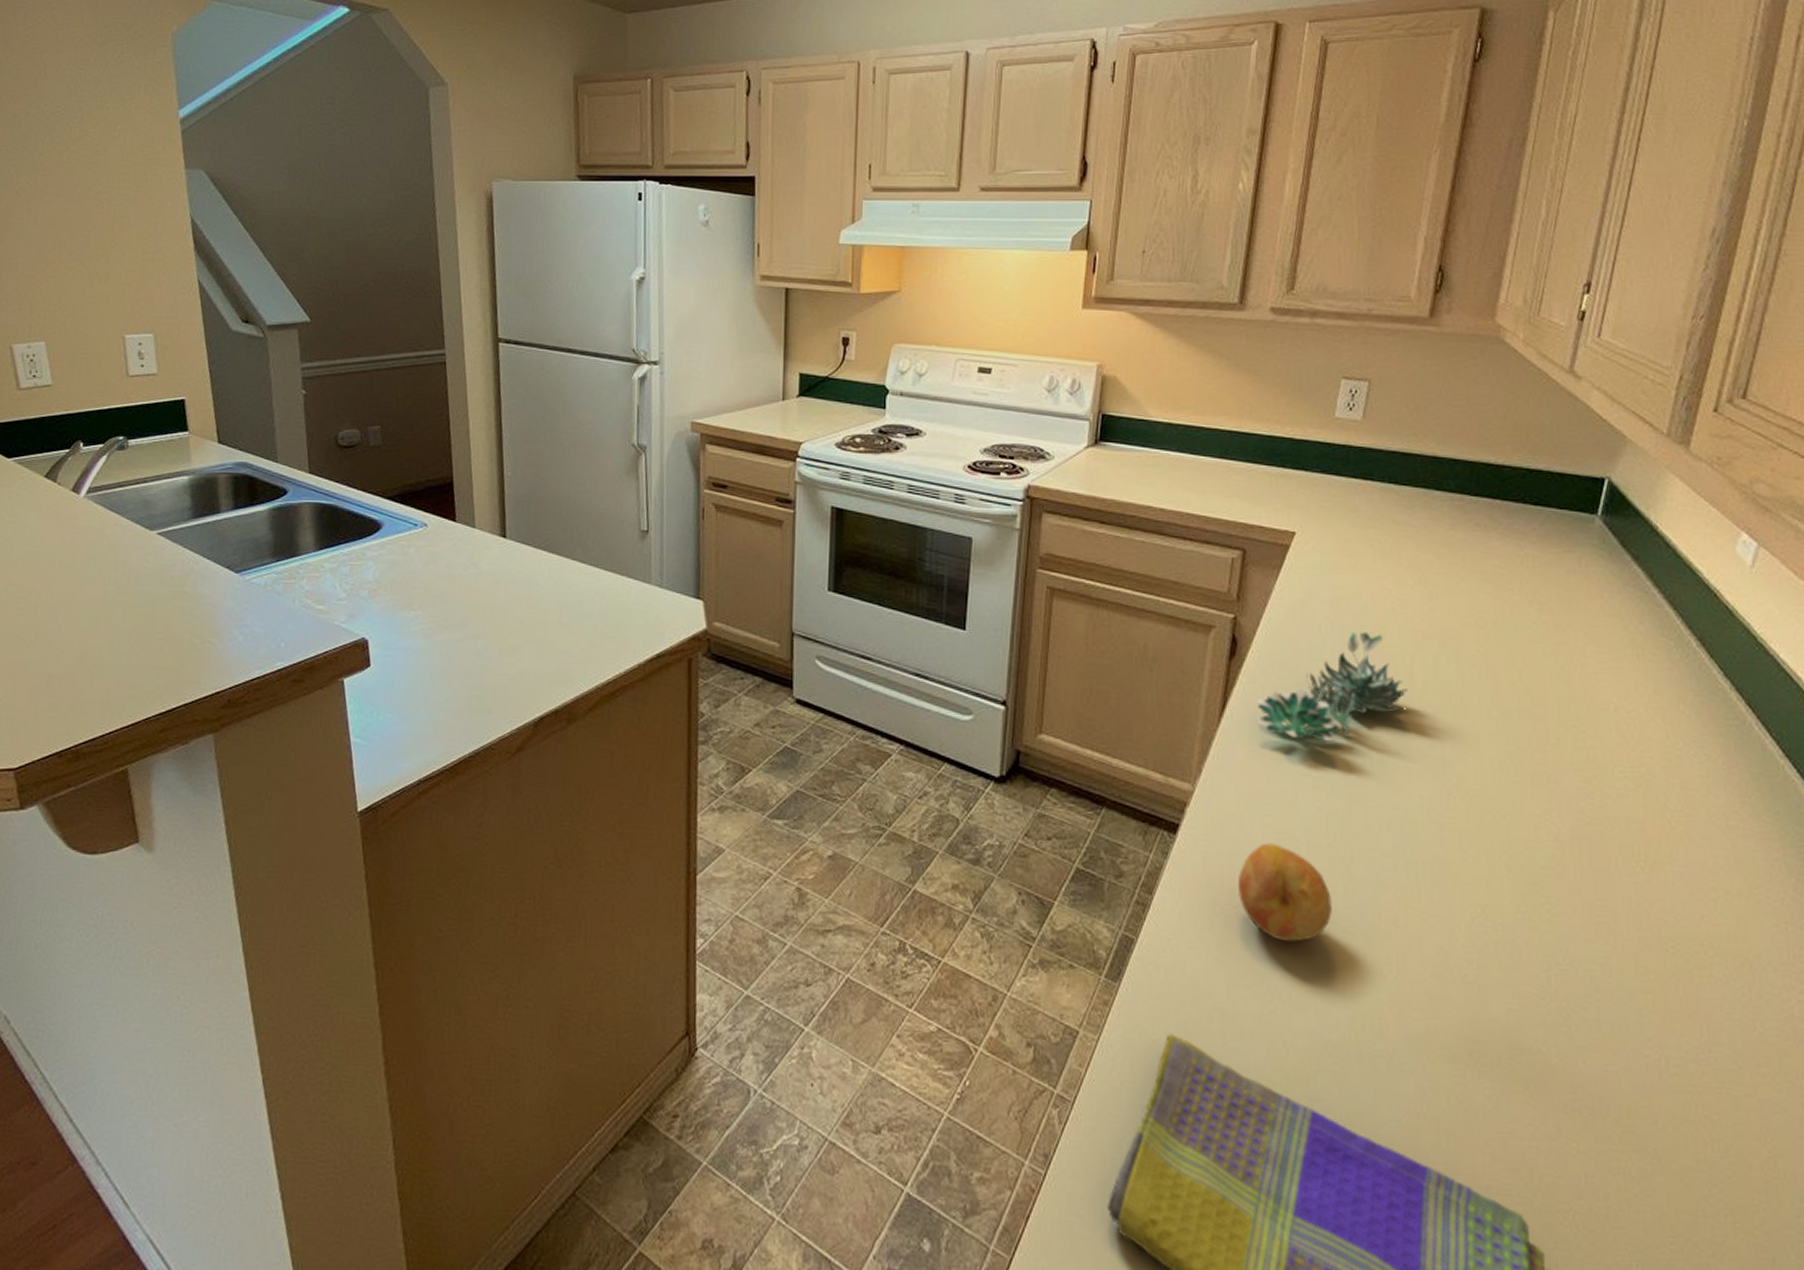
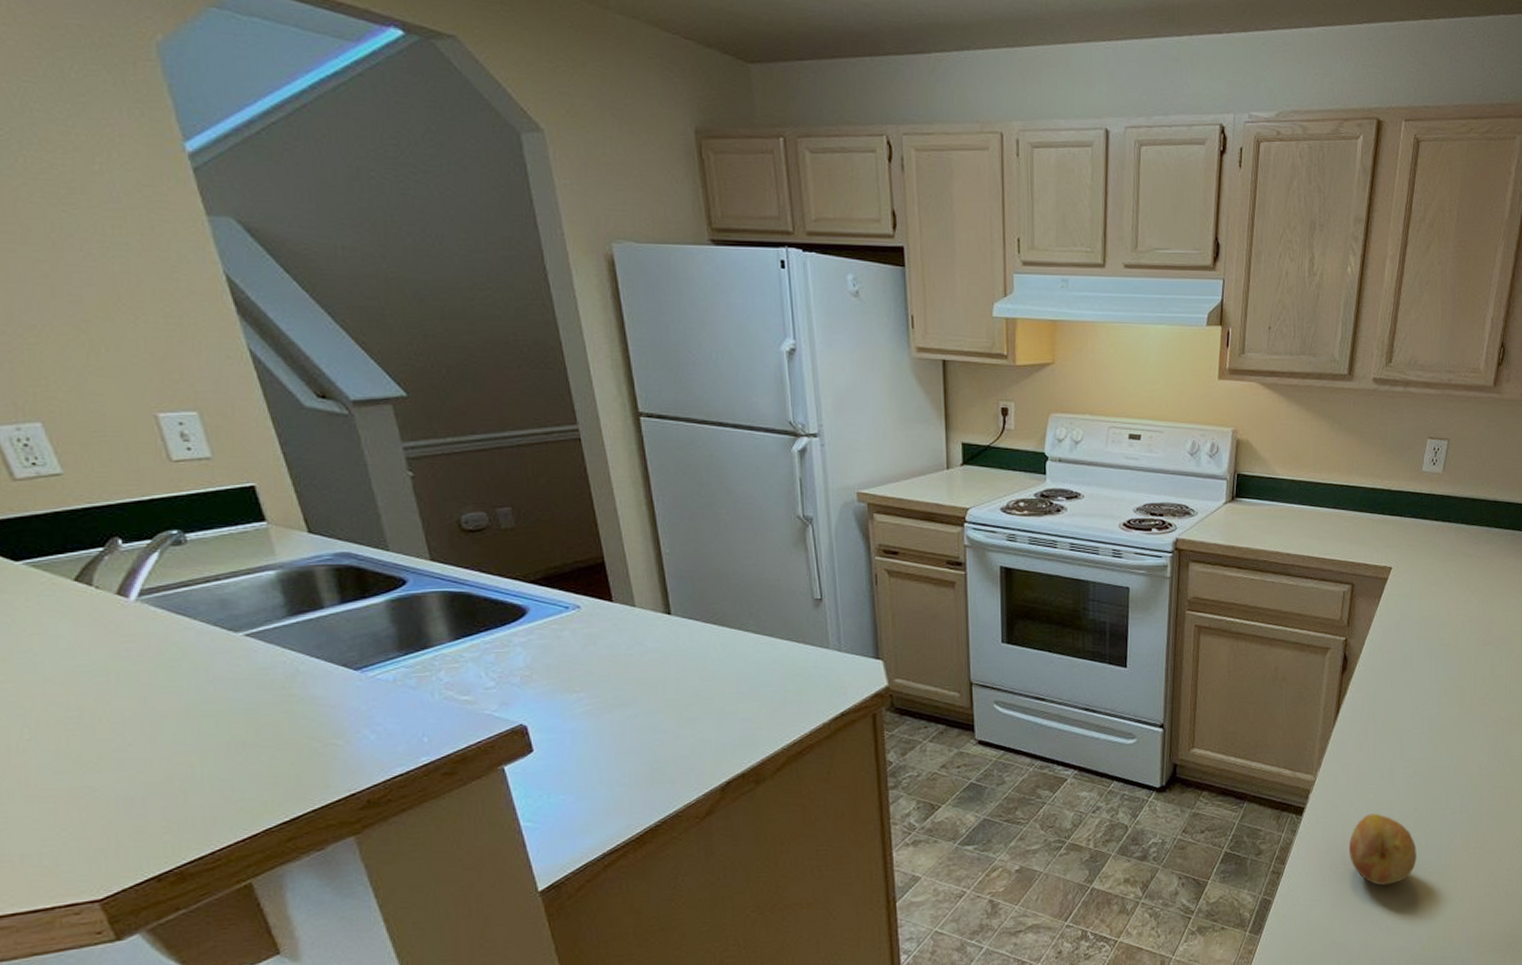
succulent plant: present [1256,631,1408,740] -> none [1362,643,1473,731]

